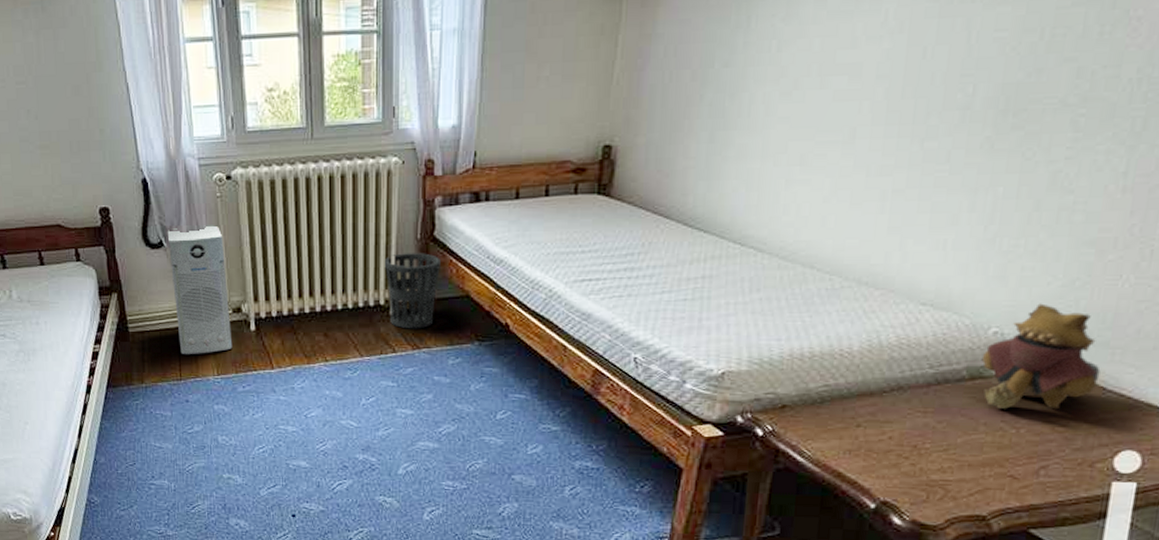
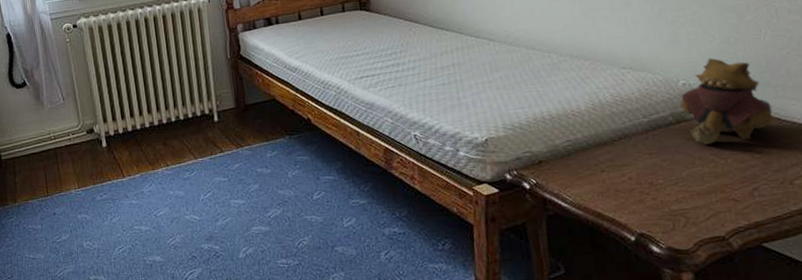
air purifier: present [167,225,233,354] -> none [29,64,89,173]
wastebasket: present [385,253,440,329] -> none [205,69,250,132]

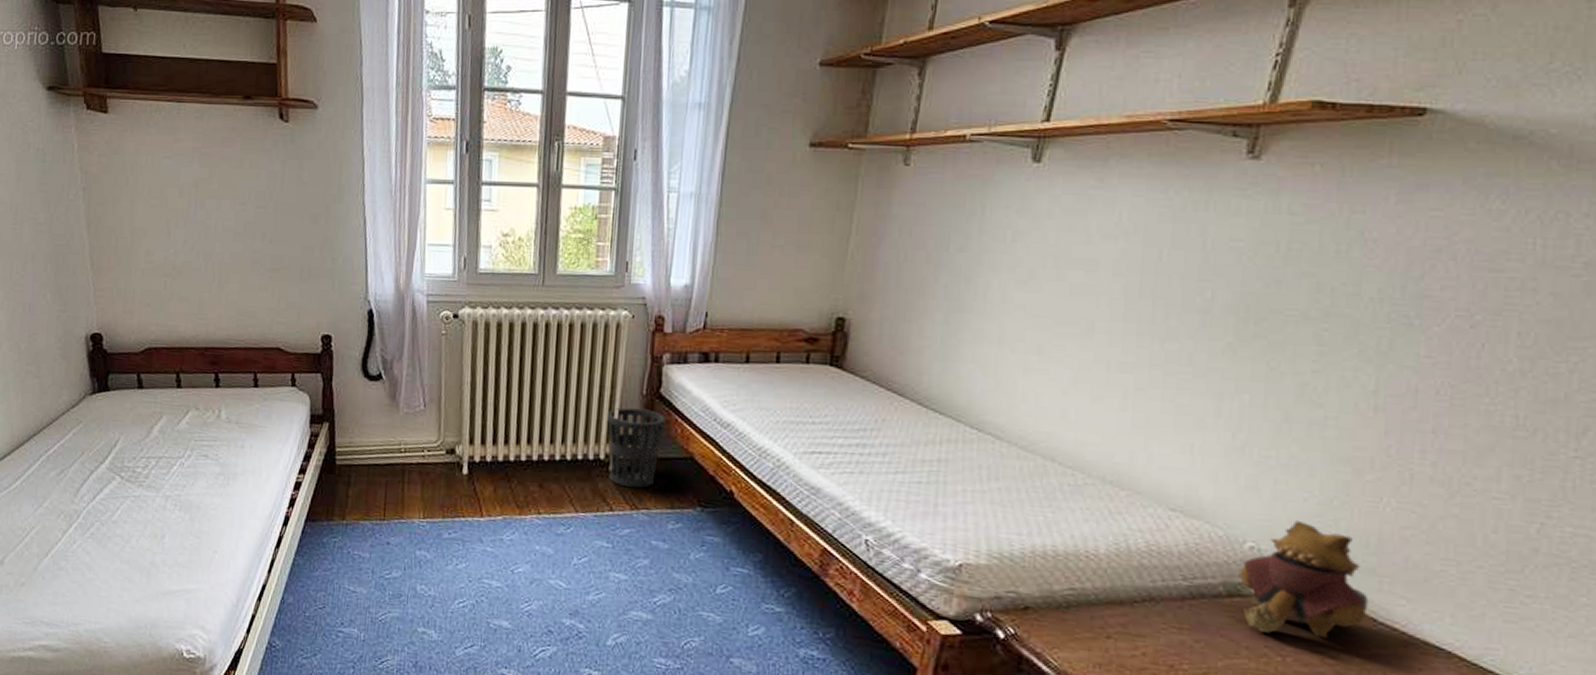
wastebasket: none [205,69,250,132] -> present [607,407,665,488]

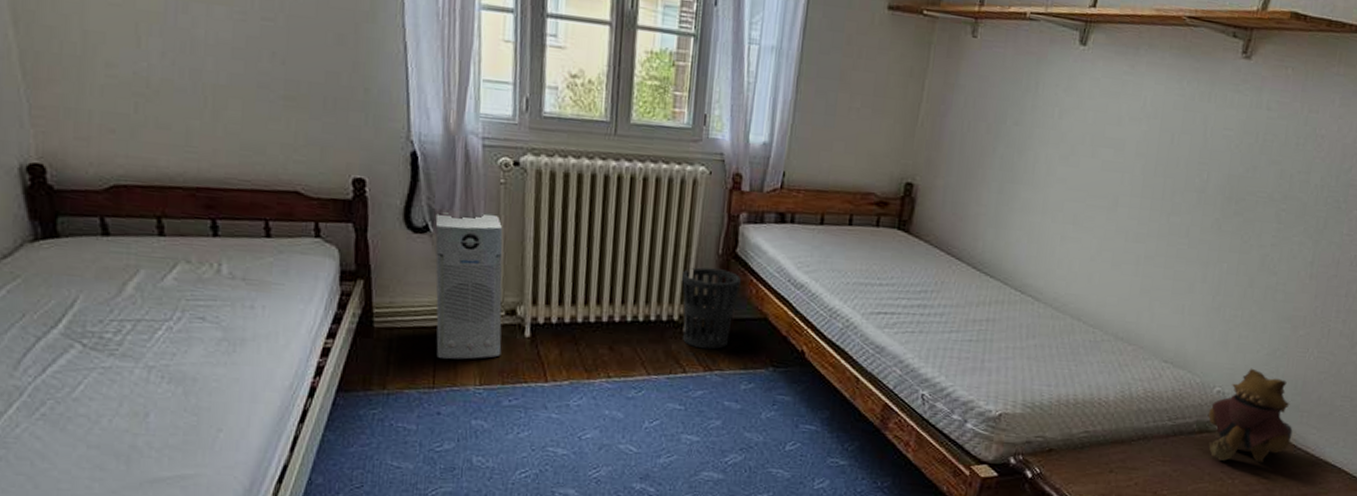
air purifier: none [387,362,444,494] -> present [435,212,503,360]

